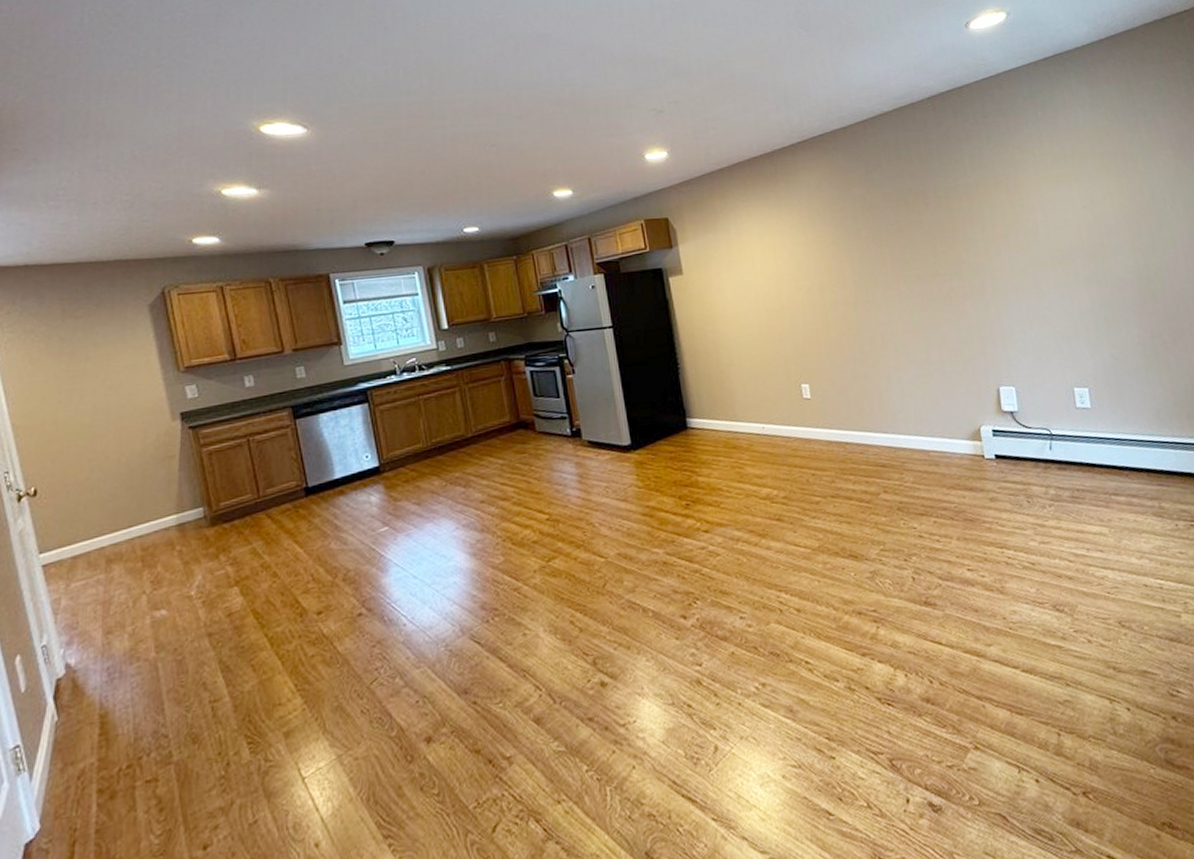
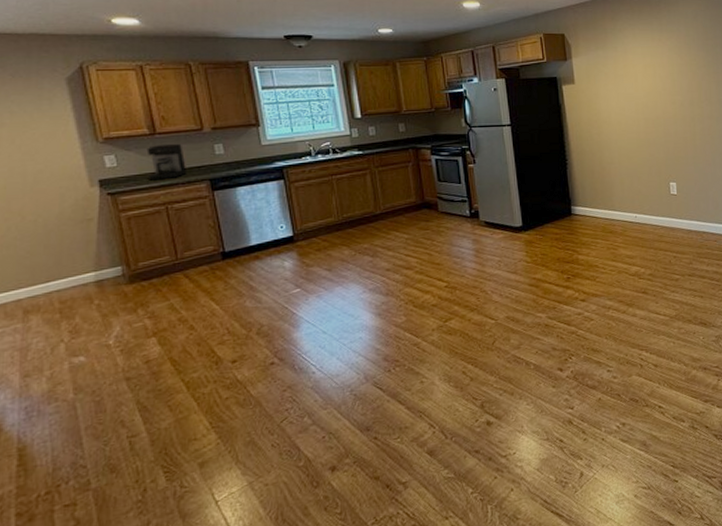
coffee maker: none [227,368,269,411] -> present [146,143,188,181]

